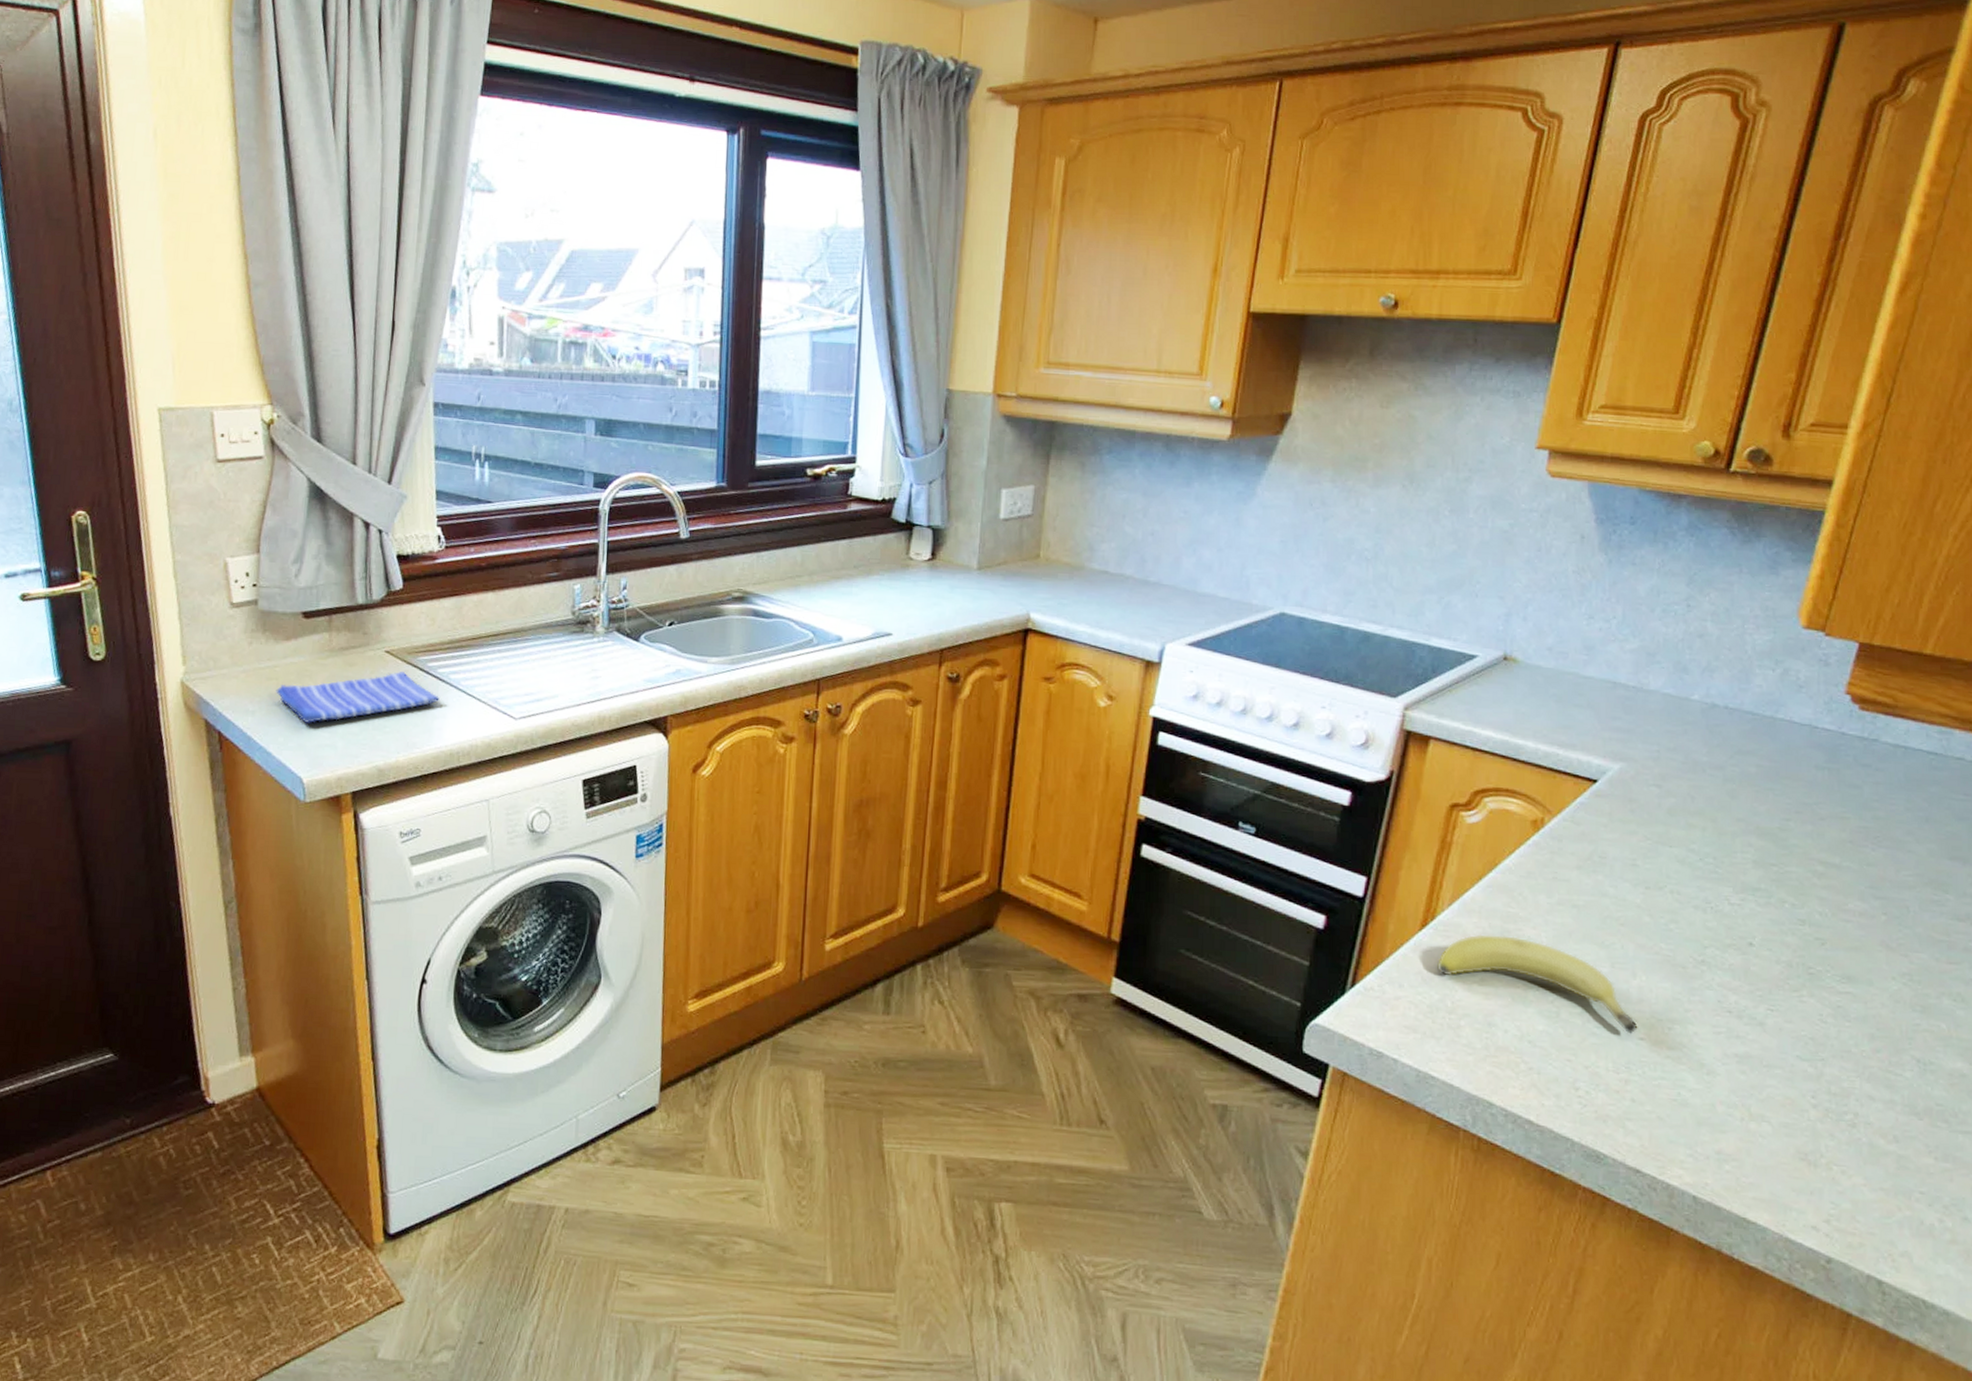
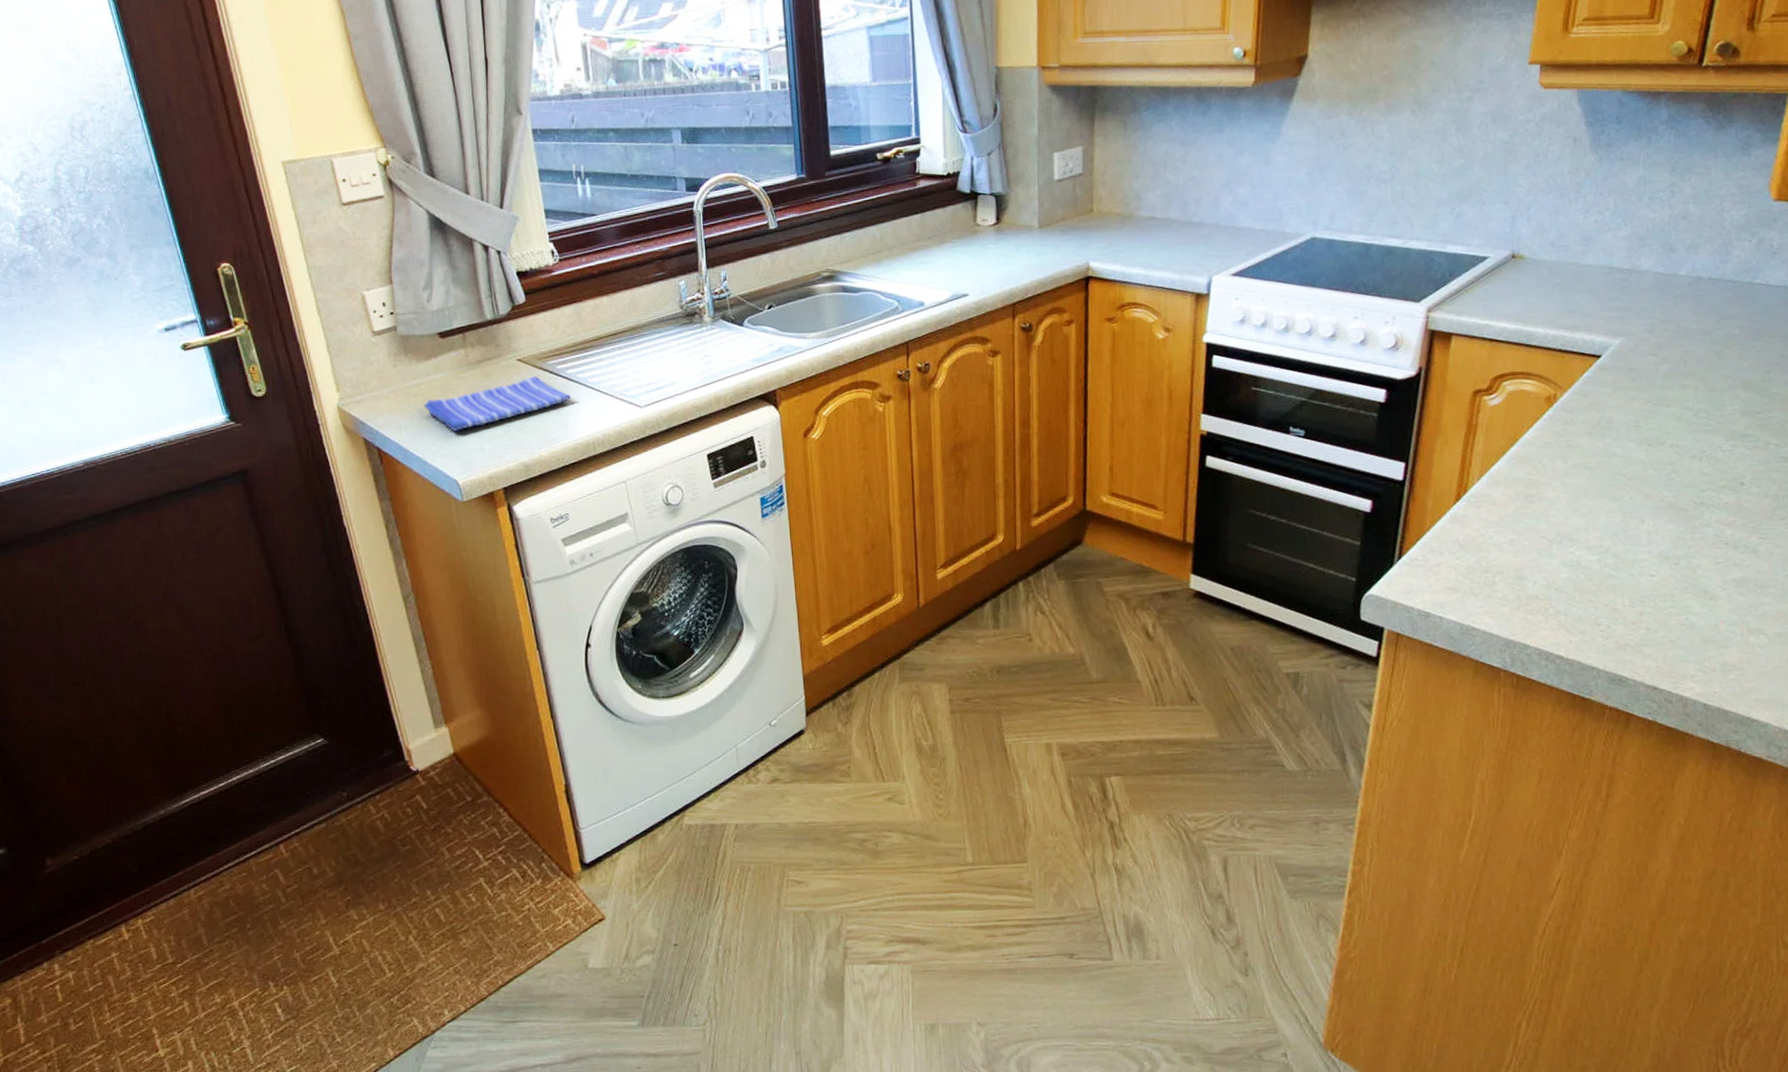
fruit: present [1436,934,1638,1035] -> none [1471,500,1649,573]

